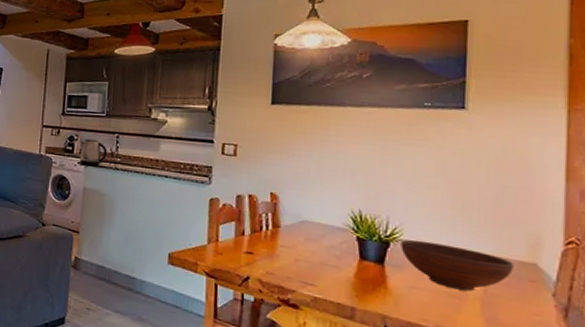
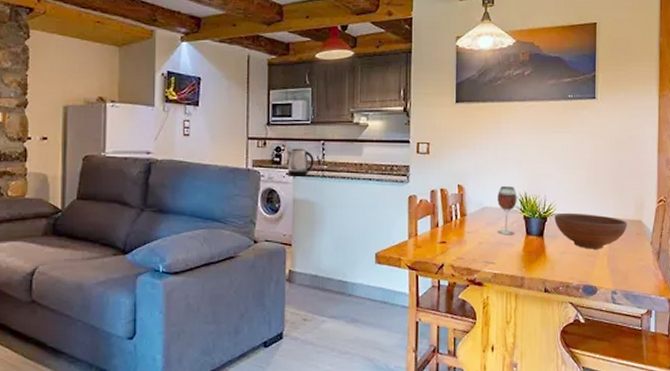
wineglass: none [321,200,349,257] -> present [497,186,517,235]

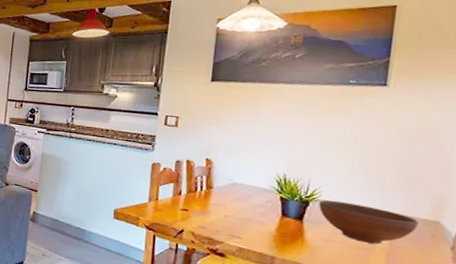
kettle: present [287,148,314,178] -> none [38,111,64,137]
wineglass: present [497,186,517,235] -> none [248,165,275,214]

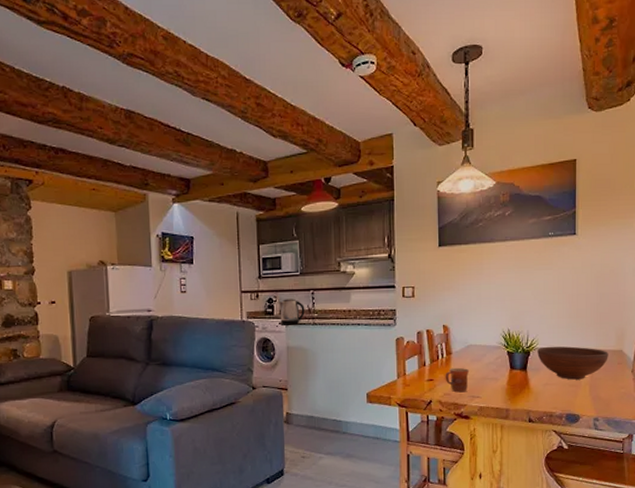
kettle: none [38,111,64,137] -> present [279,298,305,327]
mug: none [201,202,232,230] -> present [445,367,470,393]

